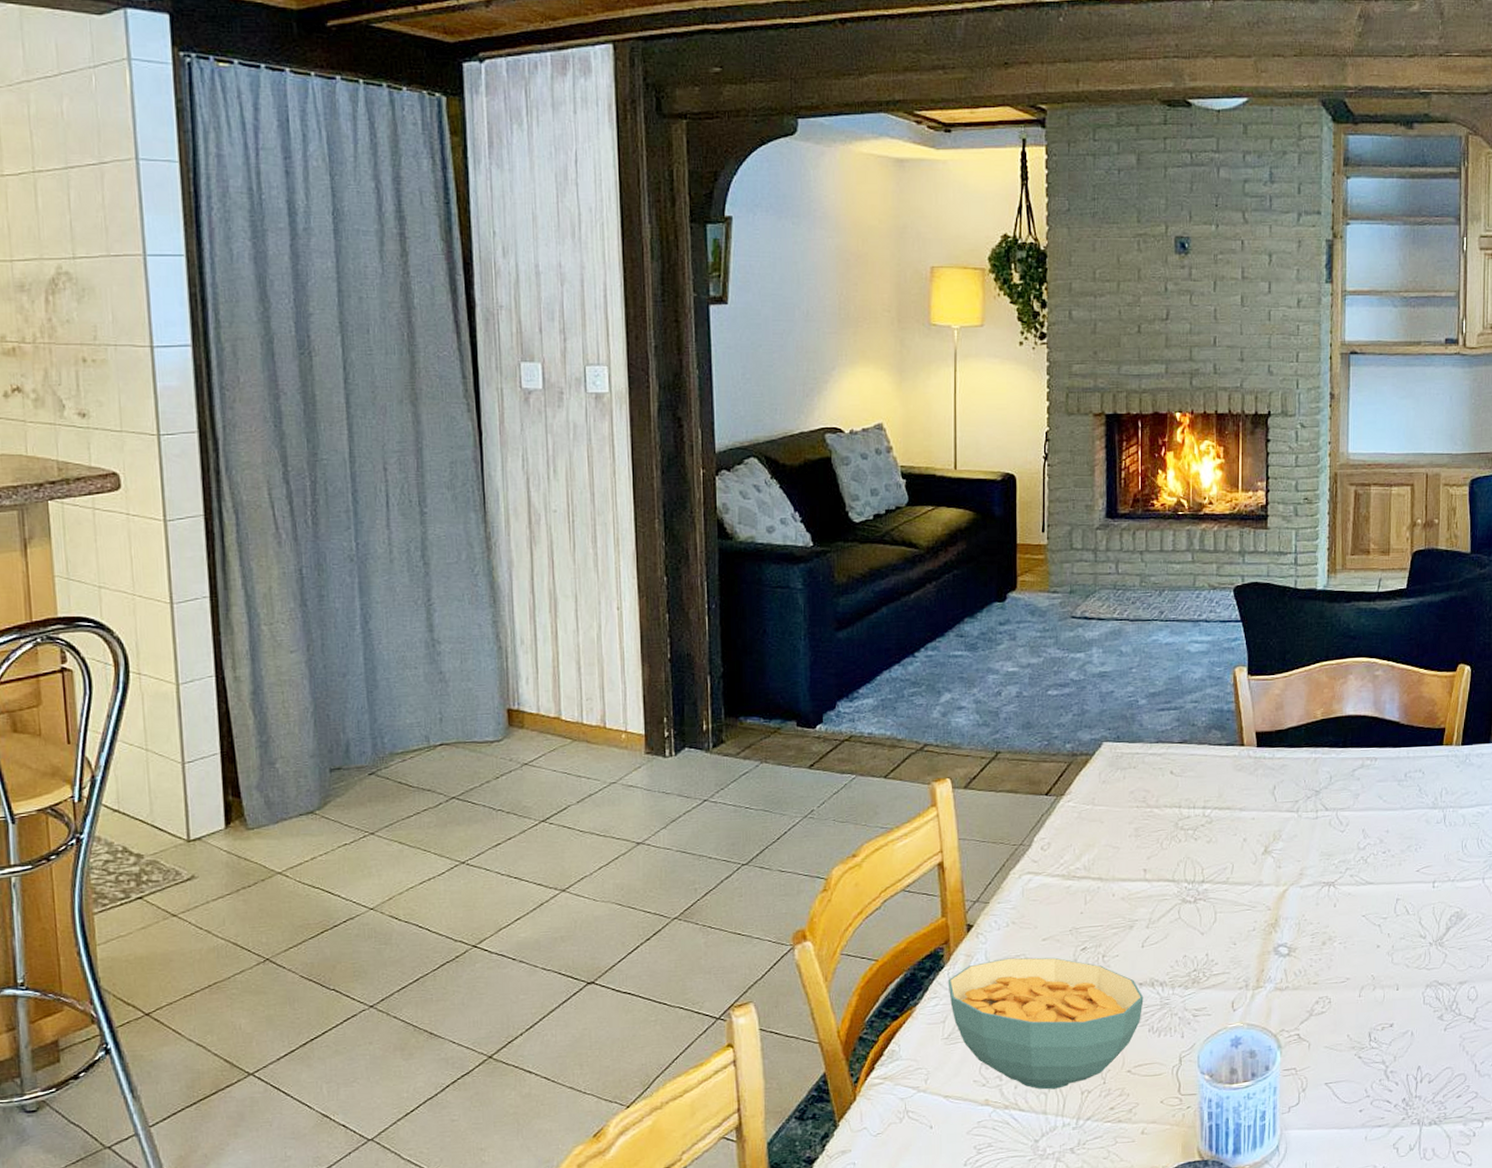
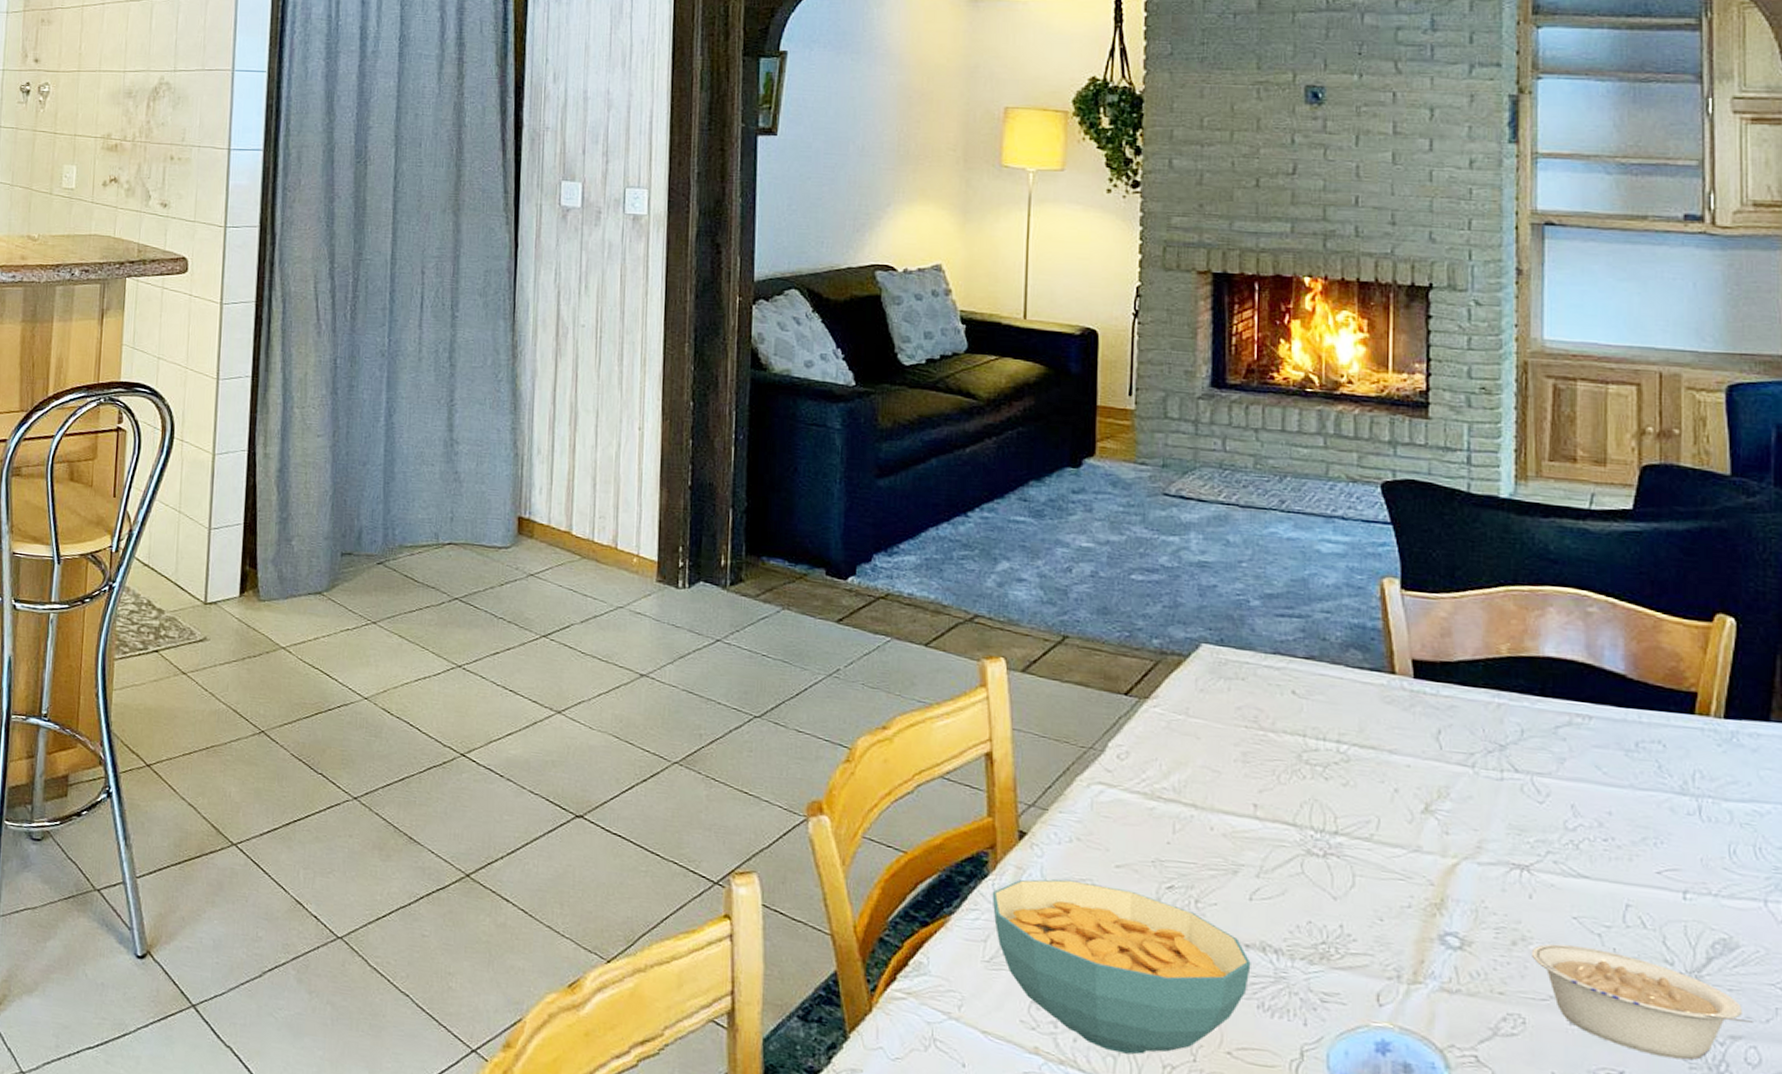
legume: none [1336,936,1473,1008] -> present [1532,944,1753,1061]

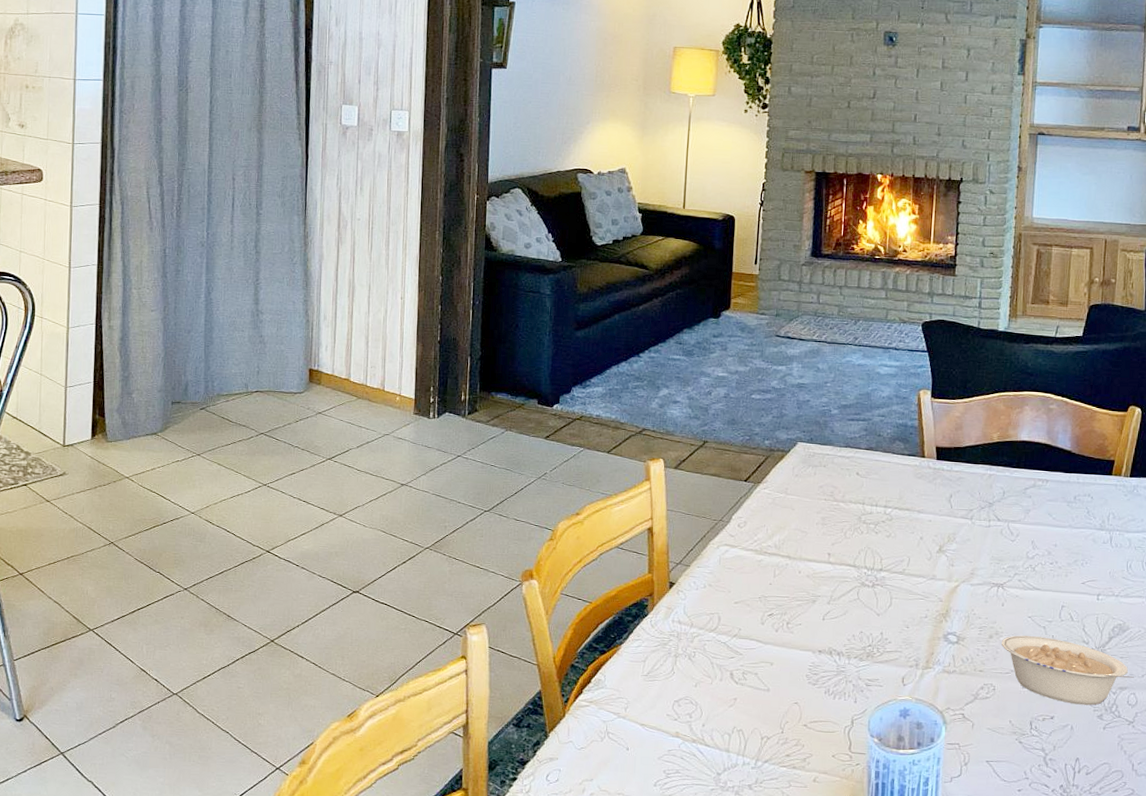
cereal bowl: present [992,879,1251,1055] -> none [650,614,822,732]

